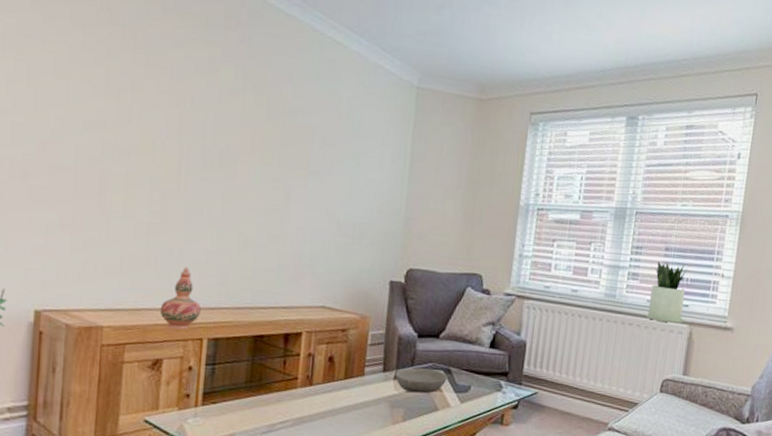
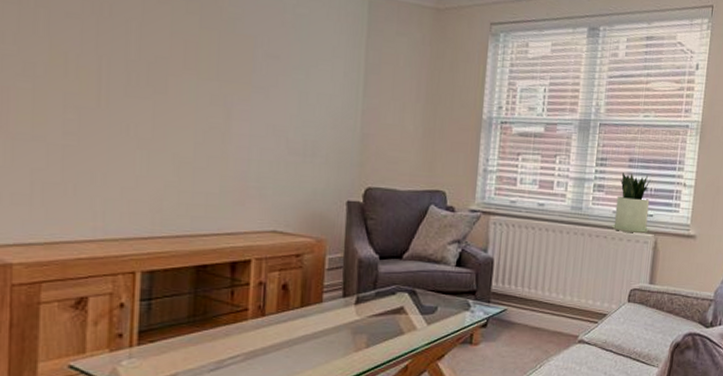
decorative vase: present [159,266,201,330] -> none [82,192,132,264]
bowl: present [395,368,448,393] -> none [356,291,413,317]

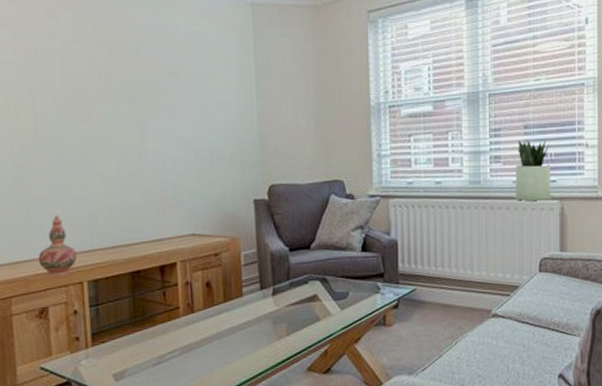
decorative vase: none [82,192,132,264] -> present [38,214,77,277]

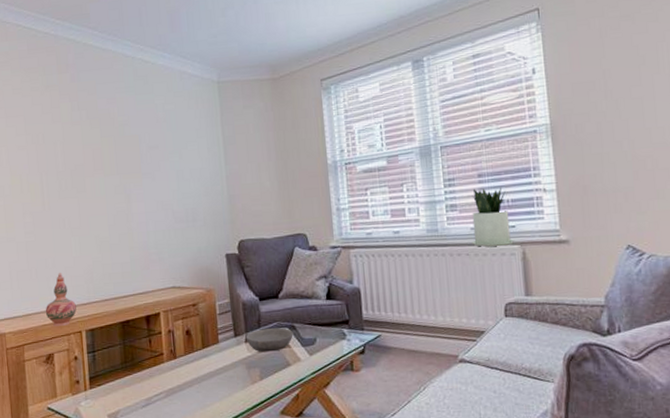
bowl: none [272,280,325,306] -> present [245,328,293,352]

